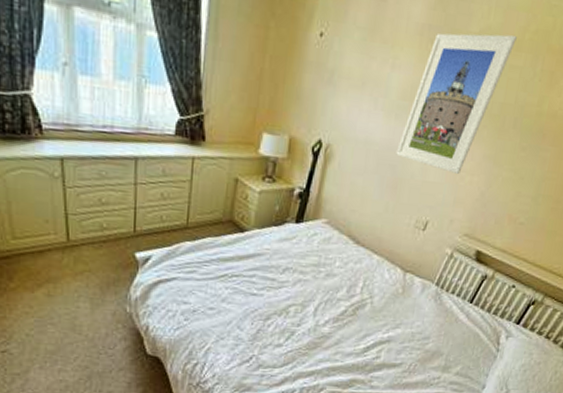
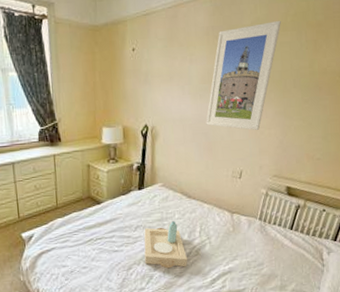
serving tray: none [288,269,341,327] -> present [144,221,187,269]

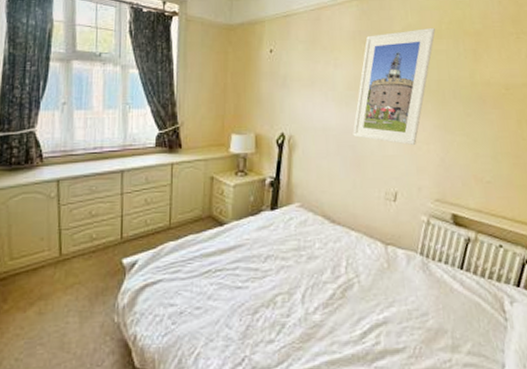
serving tray: present [144,221,187,269] -> none [275,252,330,315]

